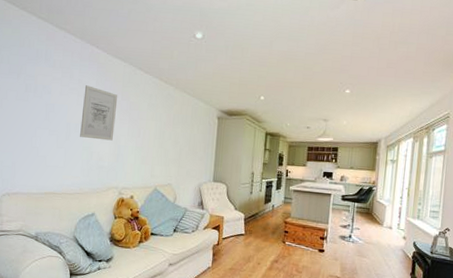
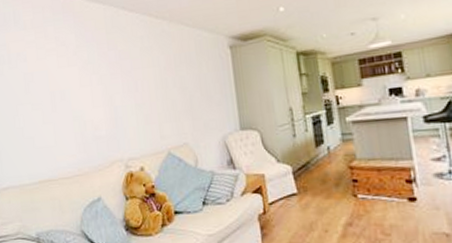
wall art: present [80,85,118,141] -> none [63,41,107,106]

